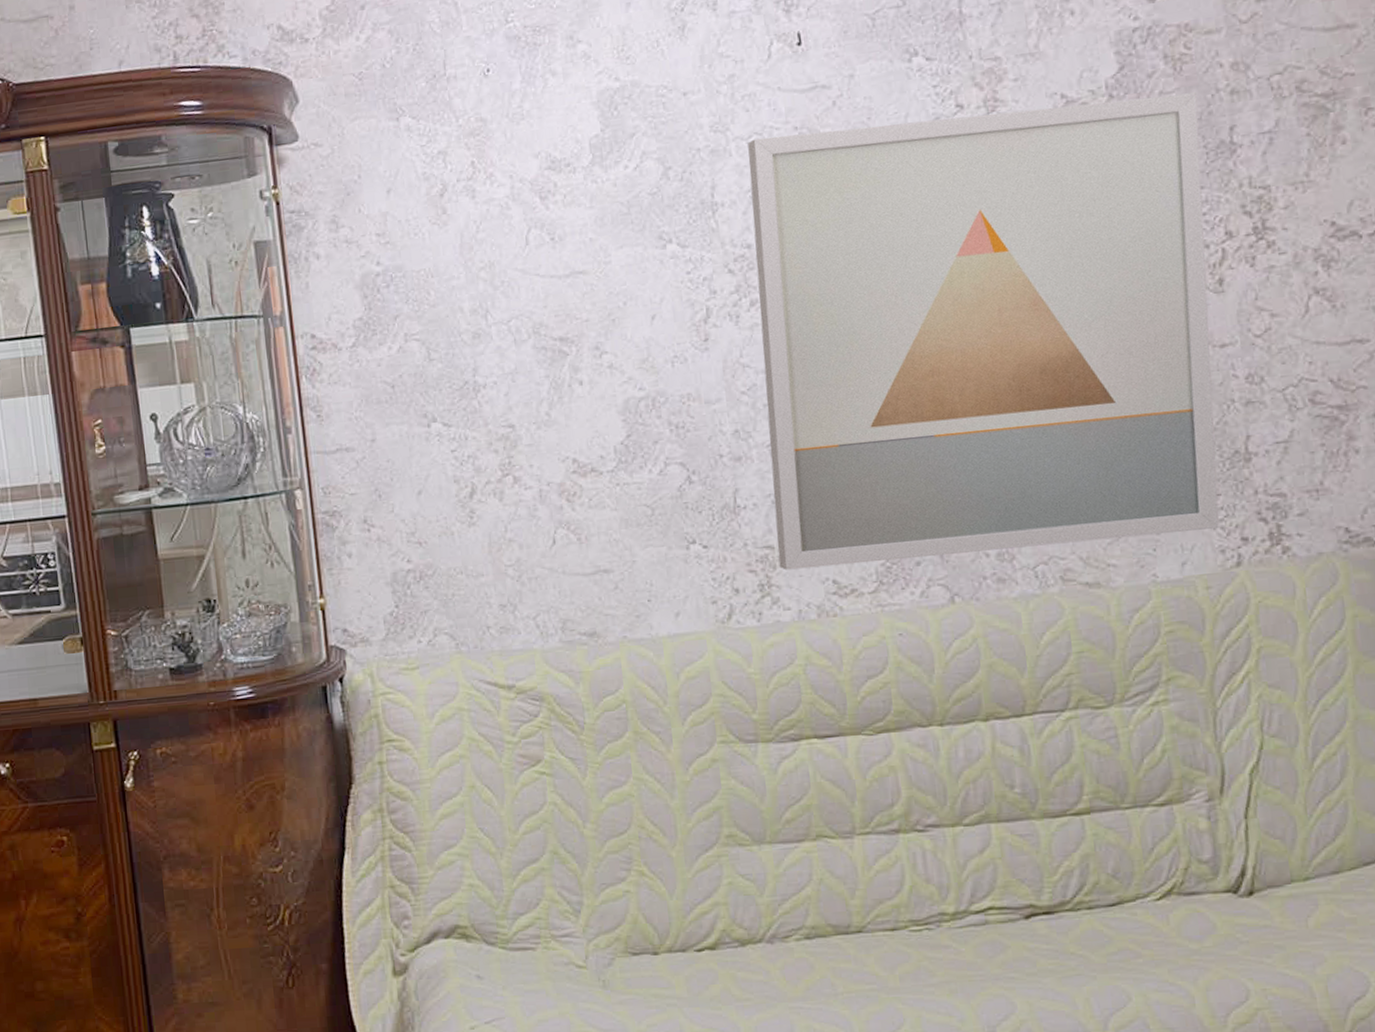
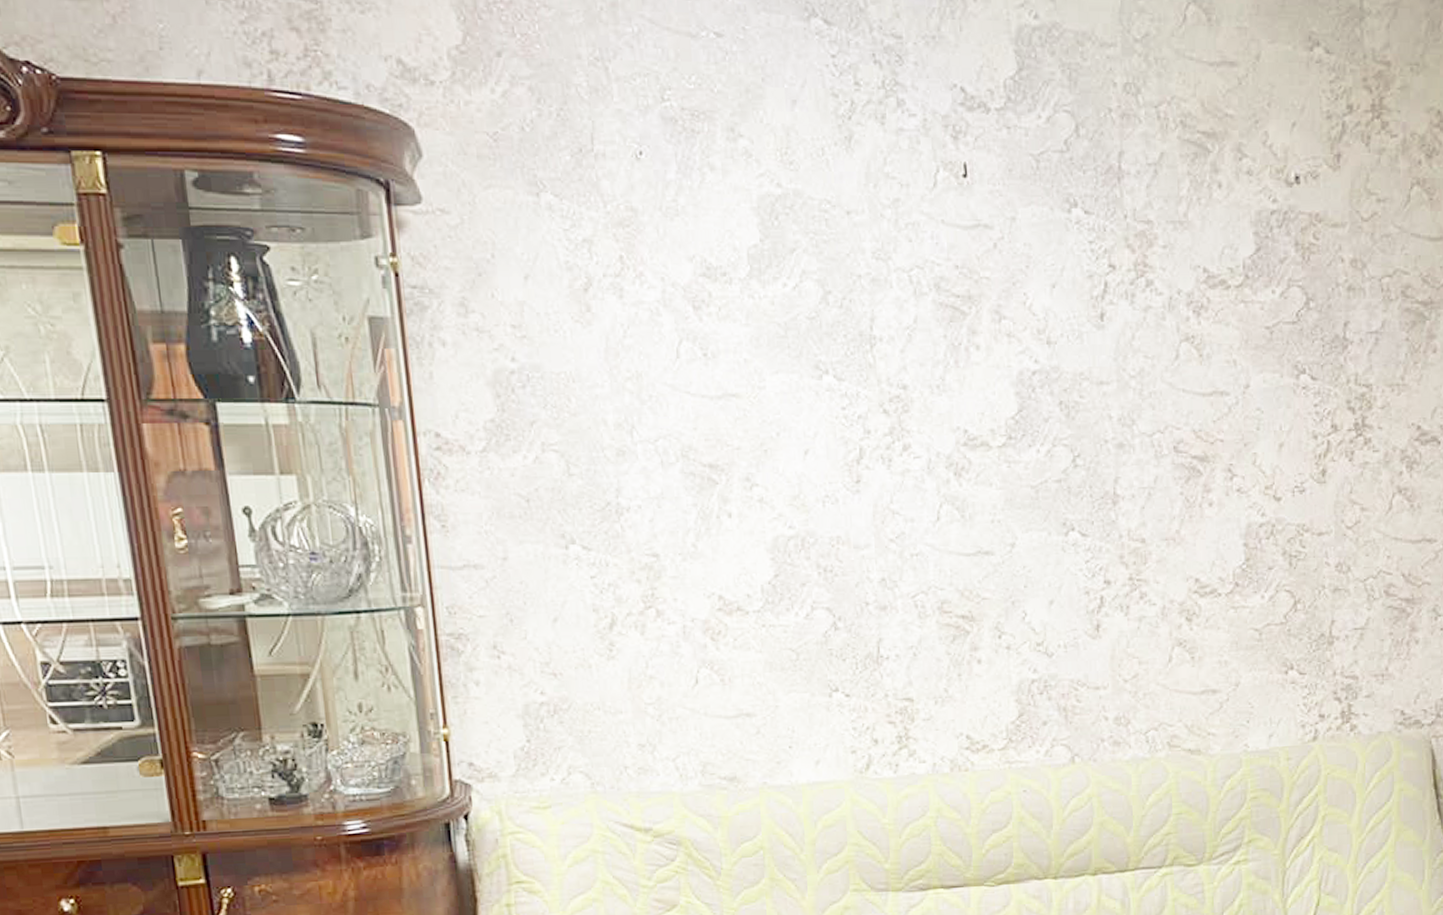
wall art: present [748,92,1219,570] -> none [908,273,1319,723]

